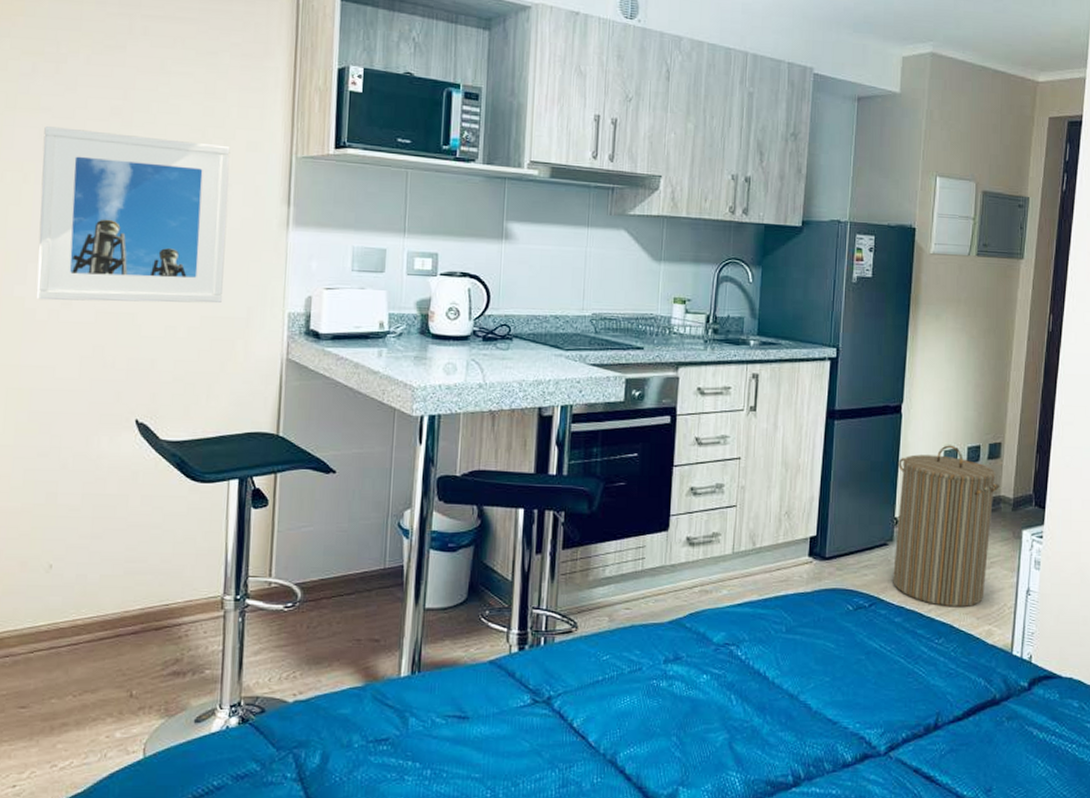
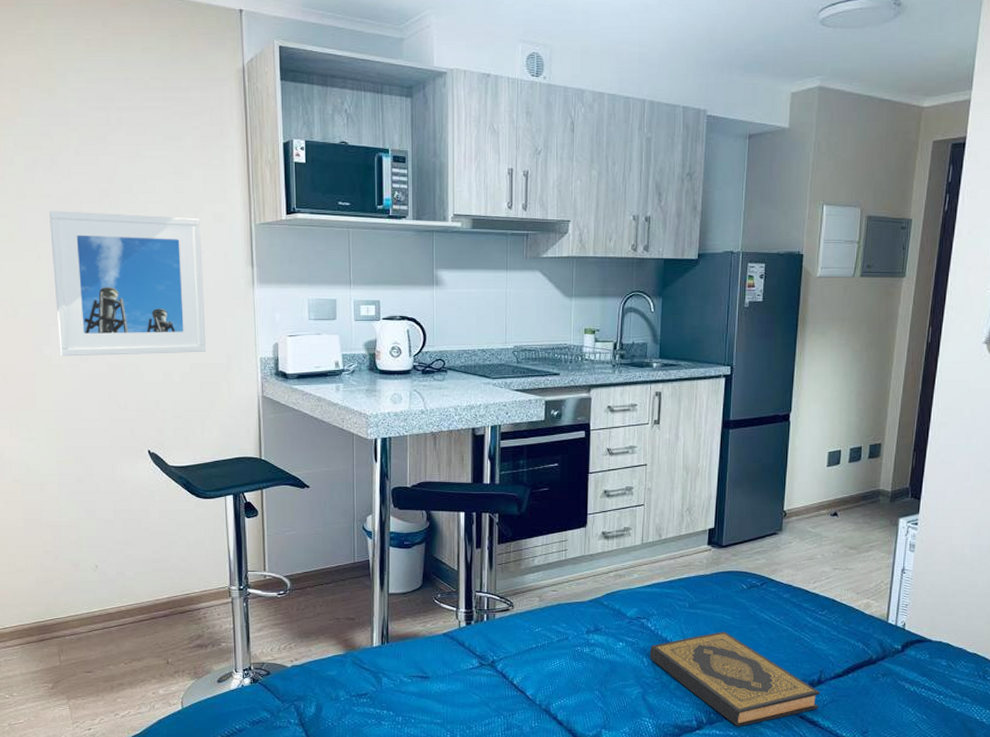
hardback book: none [738,662,936,784] -> present [649,631,820,727]
laundry hamper: present [893,445,1000,608] -> none [782,447,879,585]

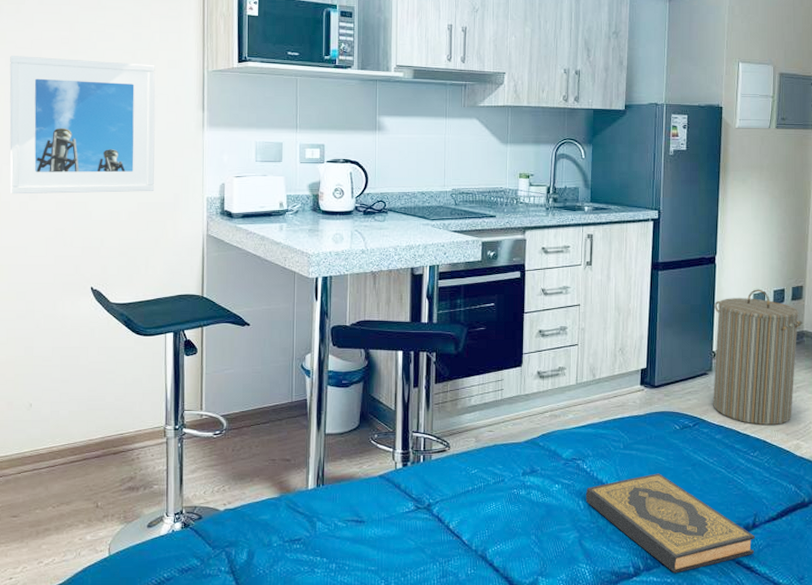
laundry hamper: none [782,447,879,585] -> present [713,289,803,426]

